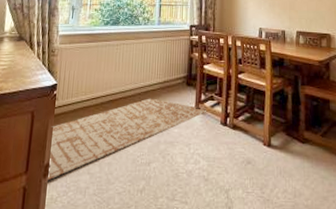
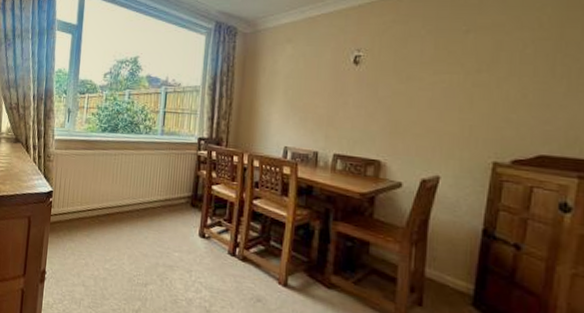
rug: present [45,98,209,182] -> none [42,216,215,288]

